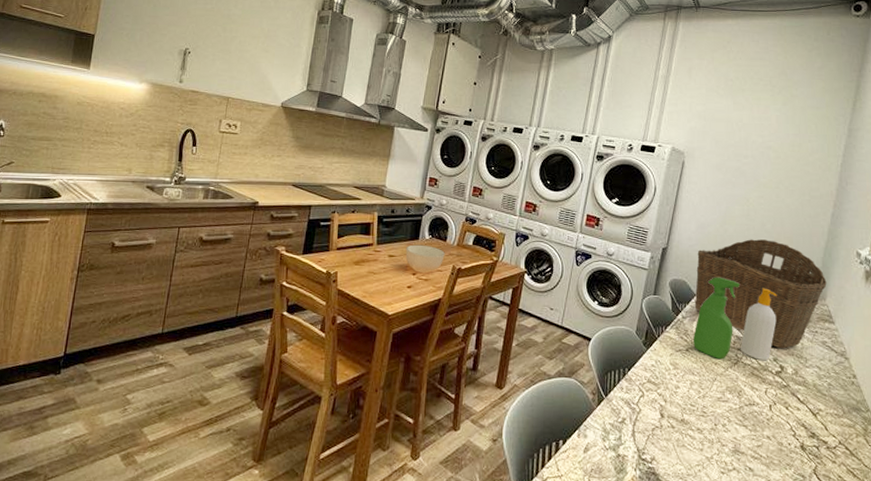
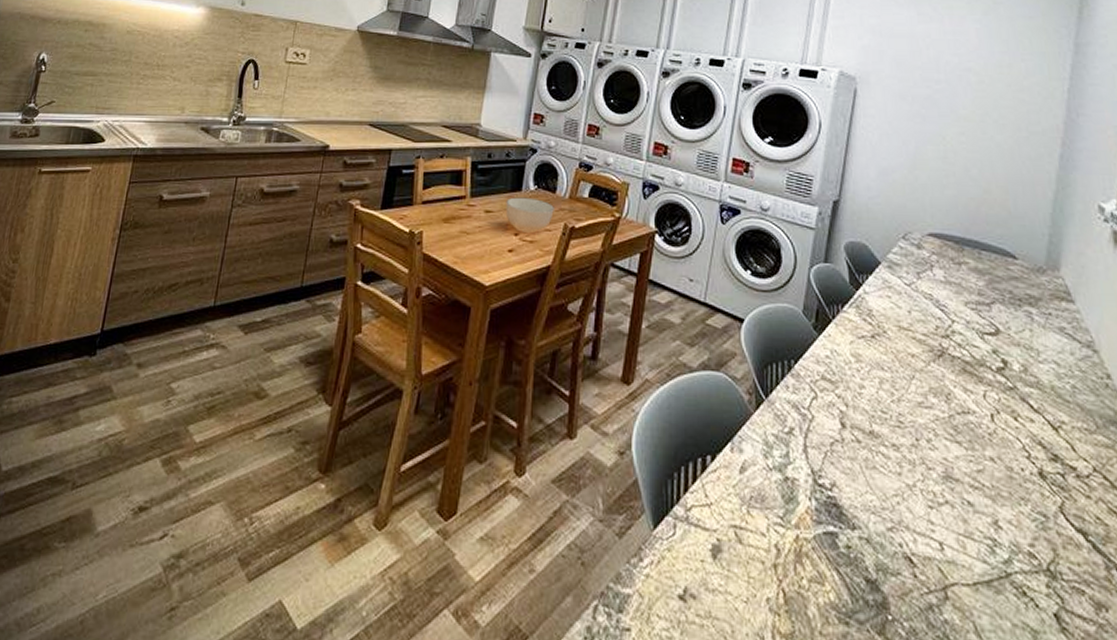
spray bottle: present [693,277,740,360] -> none [880,239,940,350]
wicker basket: present [694,239,827,349] -> none [879,189,1060,337]
soap bottle: present [740,288,777,361] -> none [944,254,994,353]

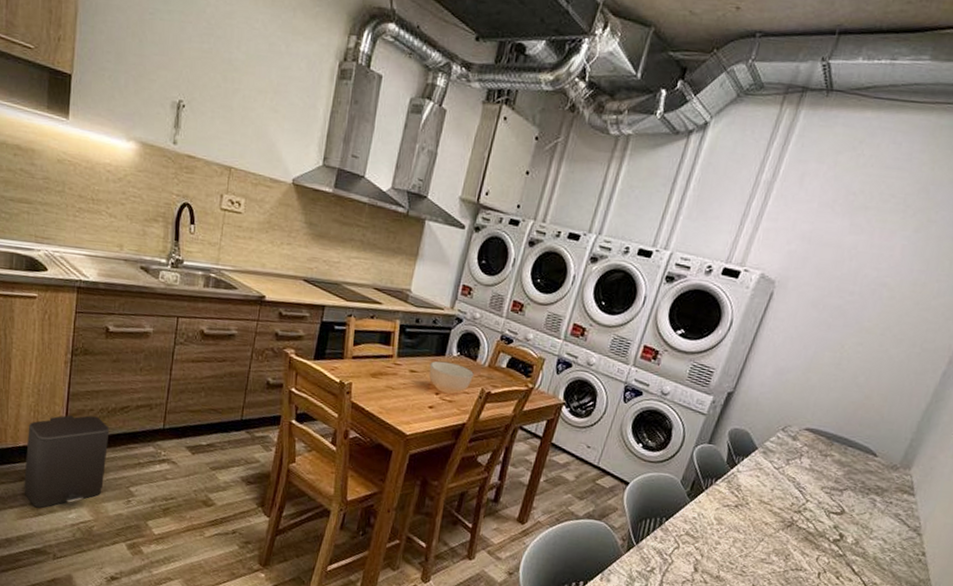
pedal bin: none [48,299,154,422] -> present [24,415,110,508]

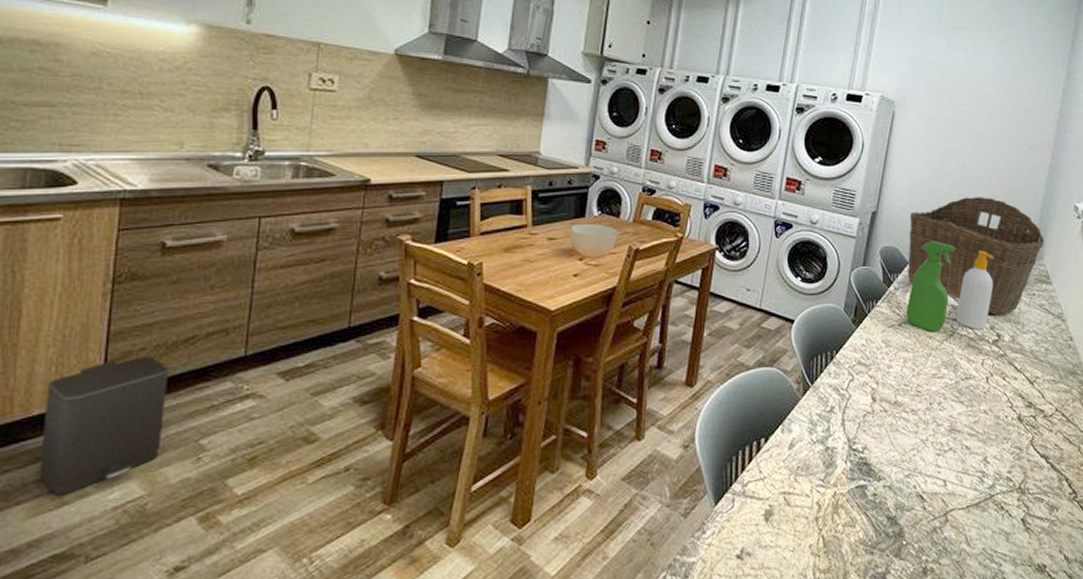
spray bottle: none [744,430,812,520] -> present [906,241,955,333]
wicker basket: none [754,392,918,517] -> present [907,197,1044,316]
soap bottle: none [797,448,854,527] -> present [955,250,994,330]

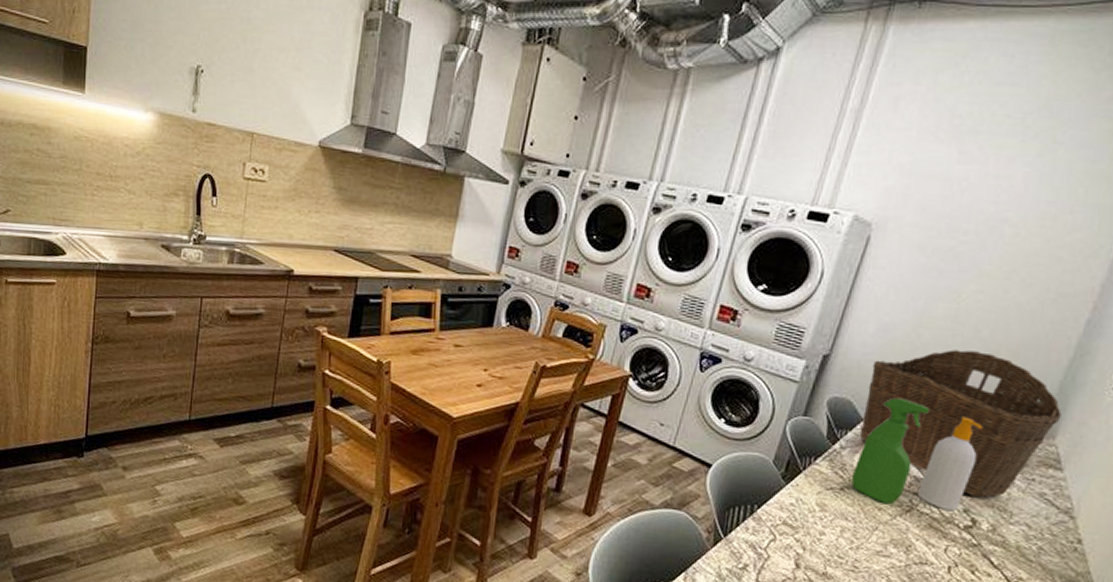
pedal bin: present [39,356,169,496] -> none [45,408,133,512]
bowl: present [569,223,618,258] -> none [475,332,526,371]

